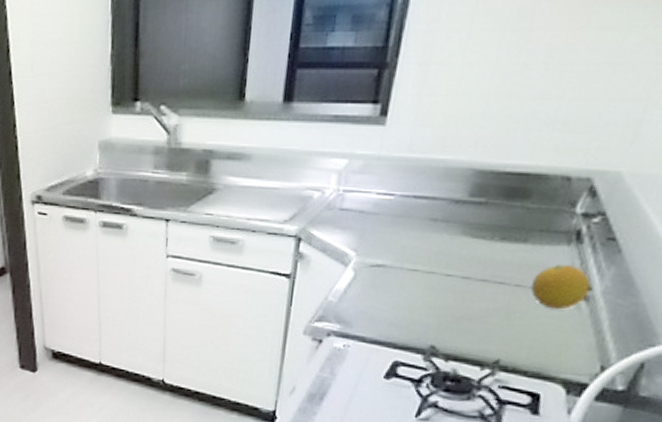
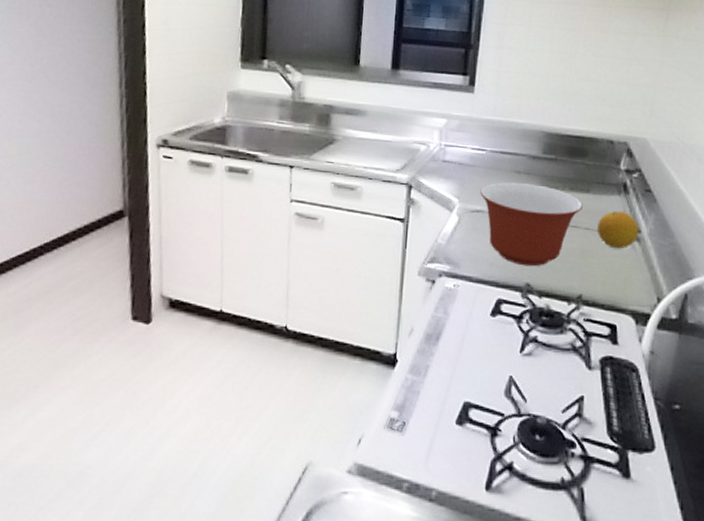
mixing bowl: none [383,232,516,328] -> present [480,182,583,267]

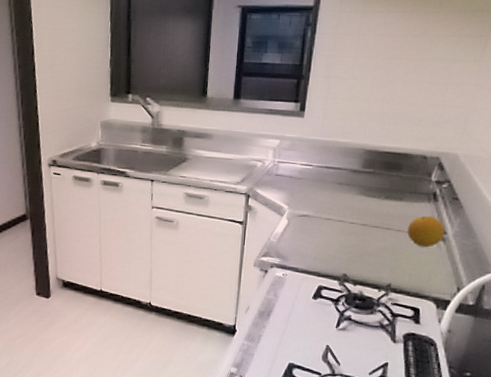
mixing bowl: present [480,182,583,267] -> none [307,192,396,261]

